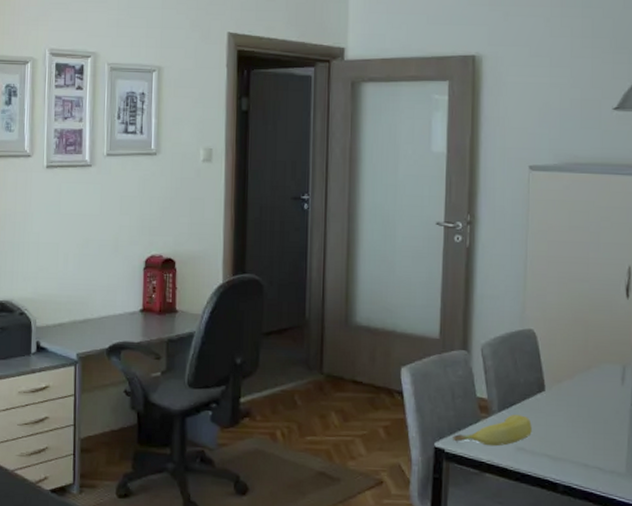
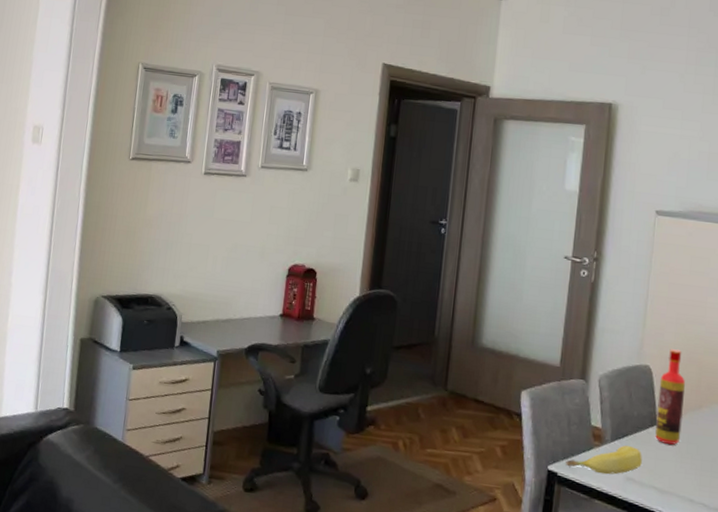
bottle: none [544,310,573,409] -> present [655,349,686,445]

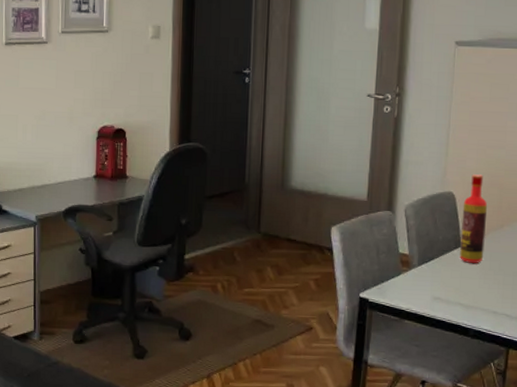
banana: present [565,445,642,475] -> none [376,268,448,297]

